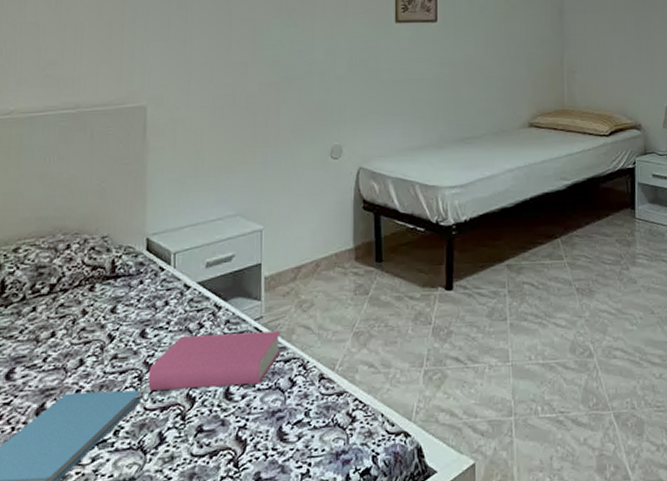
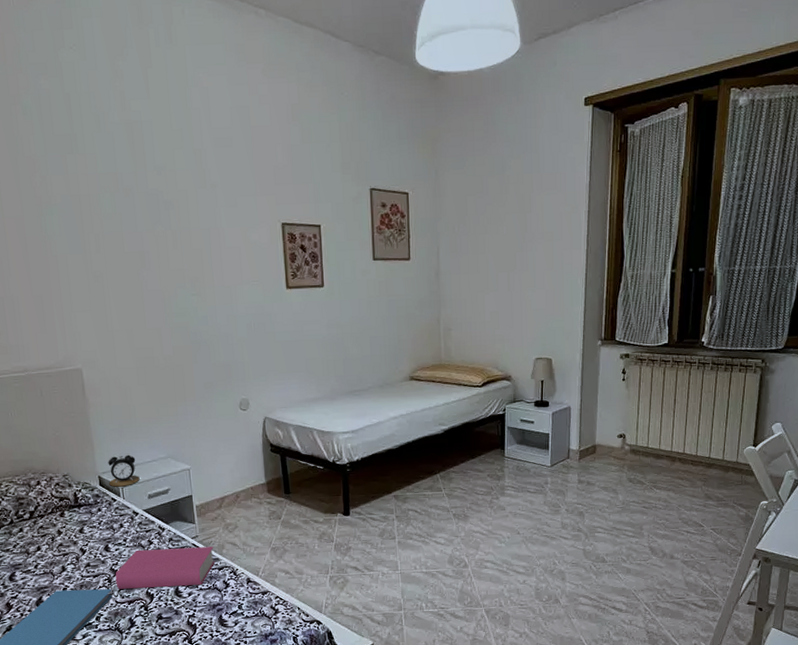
alarm clock: none [158,208,199,253] -> present [108,452,140,487]

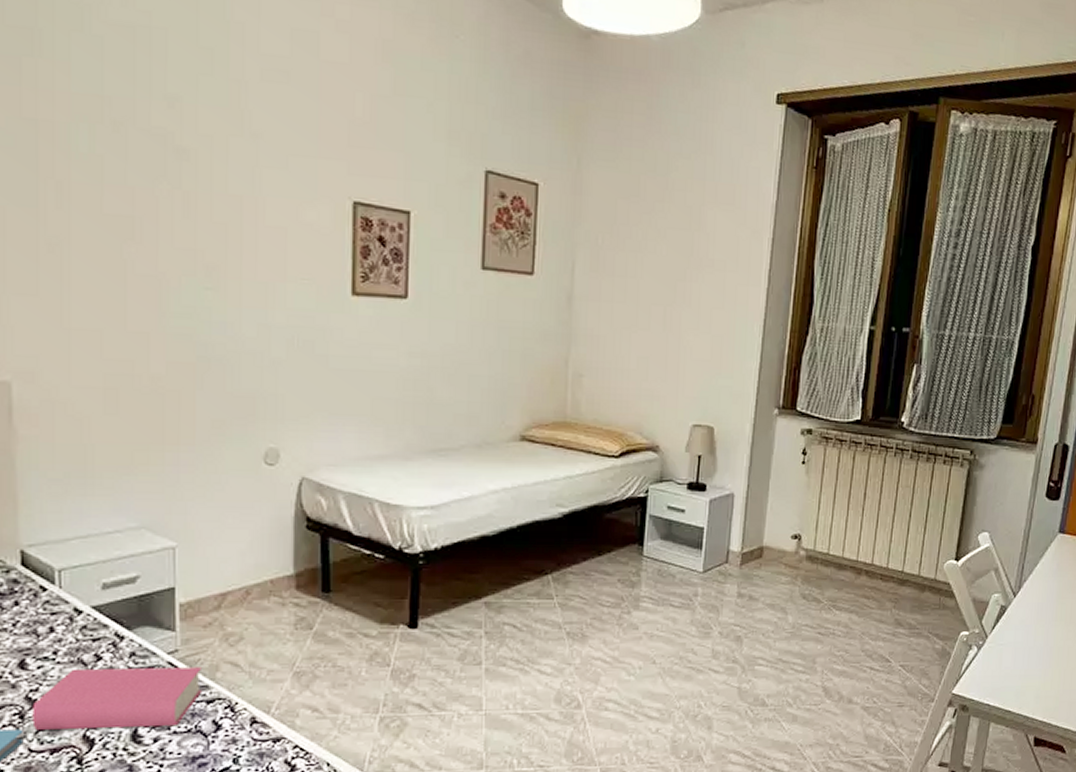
alarm clock: present [108,452,140,487] -> none [37,516,91,569]

